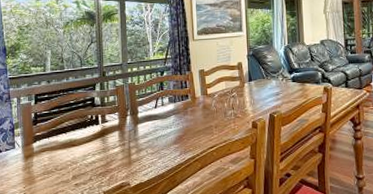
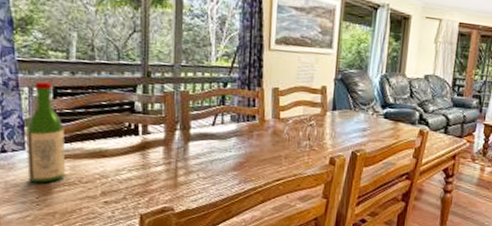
wine bottle: none [16,91,45,175] -> present [26,81,66,183]

